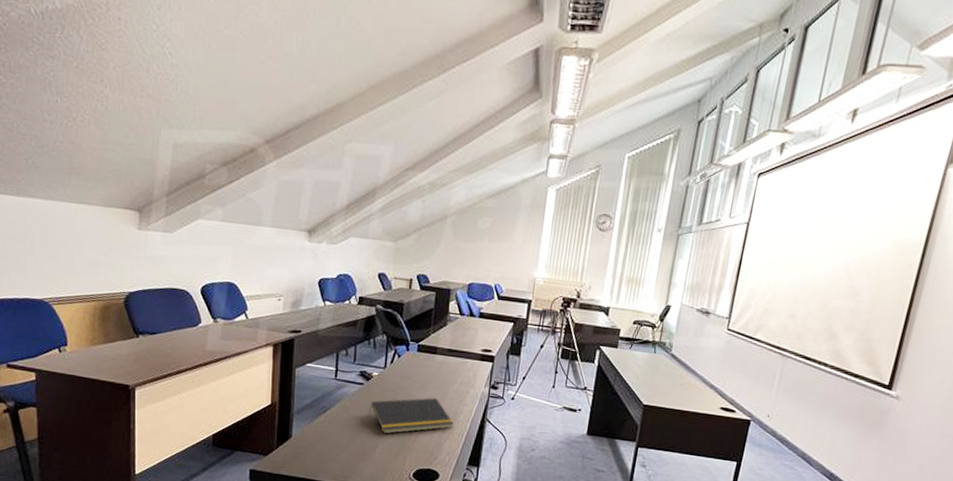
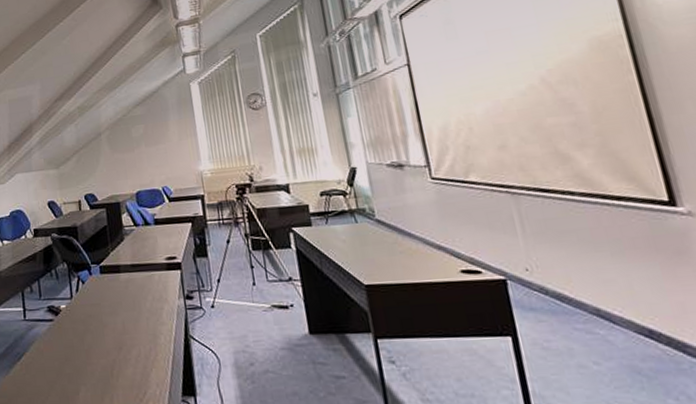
notepad: present [369,398,454,434] -> none [64,322,156,373]

